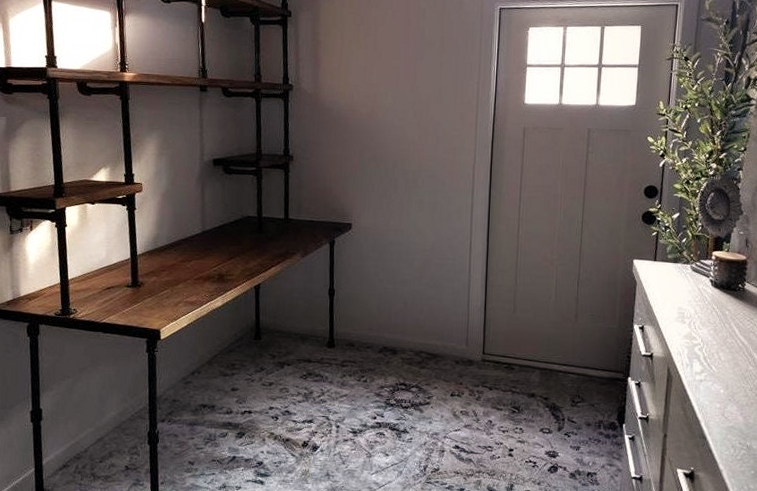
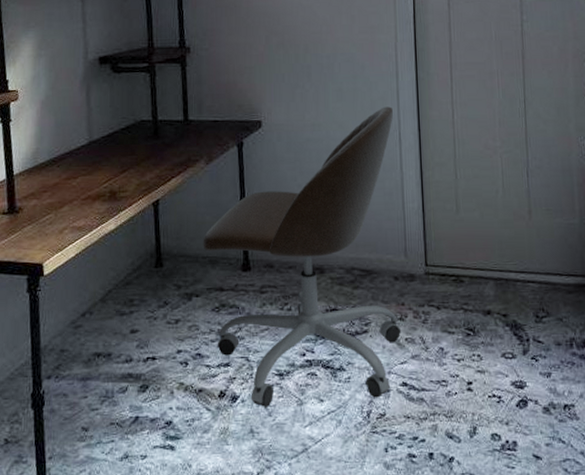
office chair: none [295,219,466,457] -> present [203,106,402,407]

